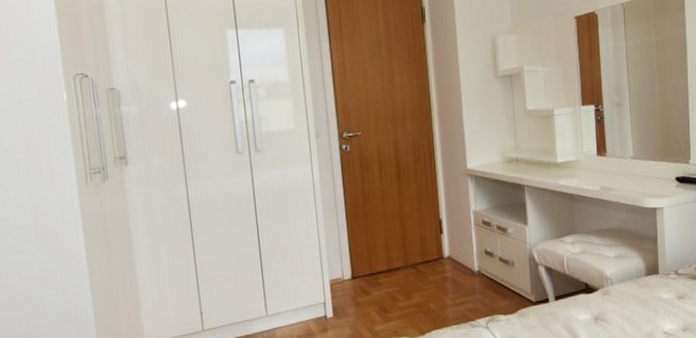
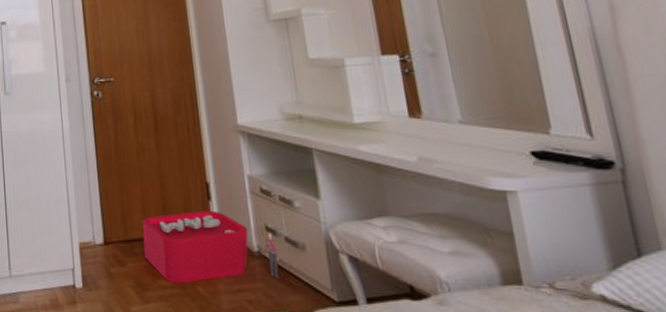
storage bin: none [384,242,494,304] -> present [141,210,280,283]

